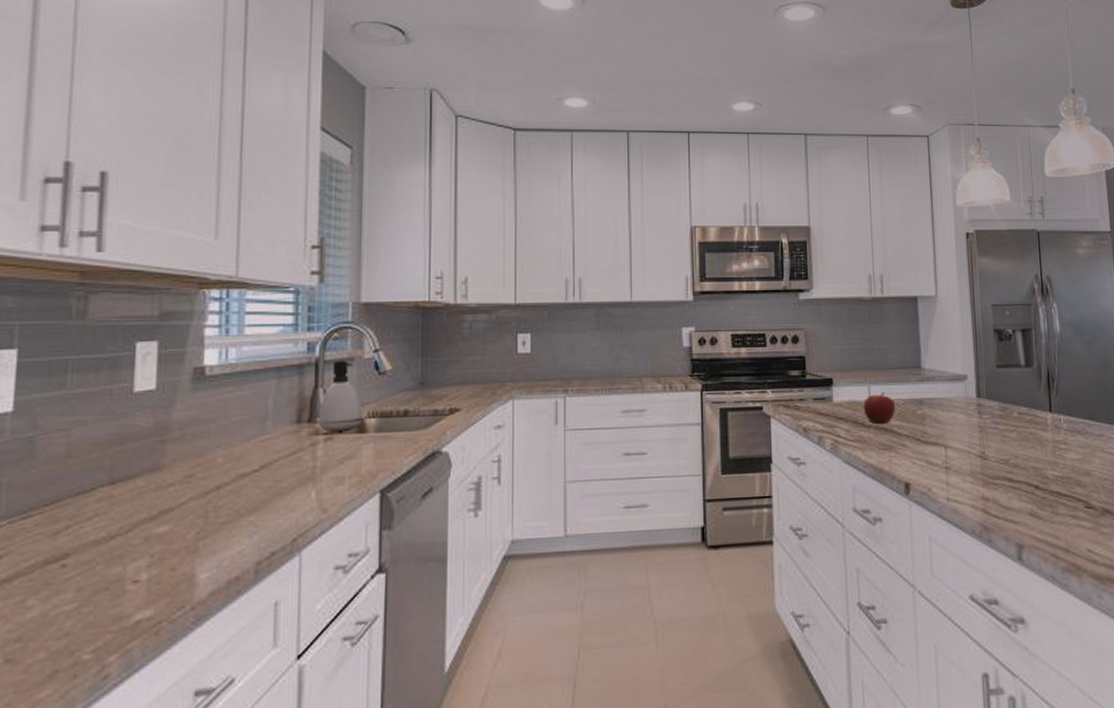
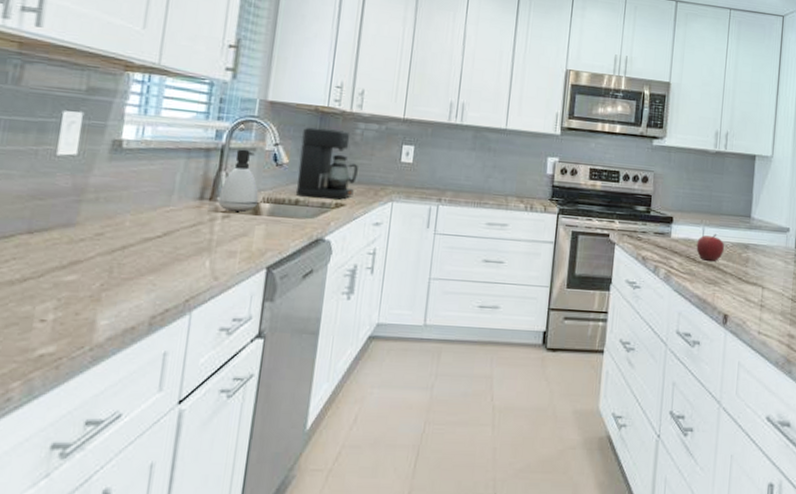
coffee maker: none [403,326,470,406] -> present [295,127,358,200]

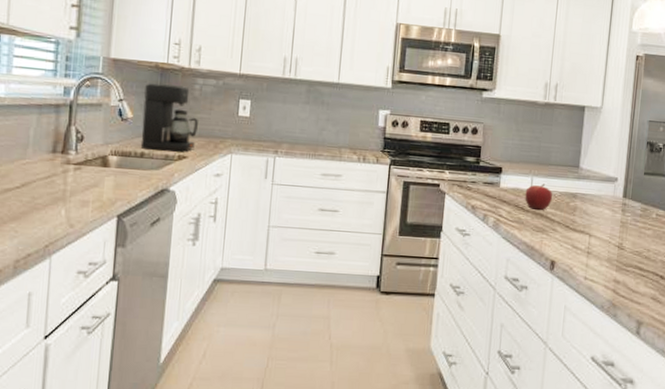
soap dispenser: present [218,149,259,213] -> none [70,104,106,165]

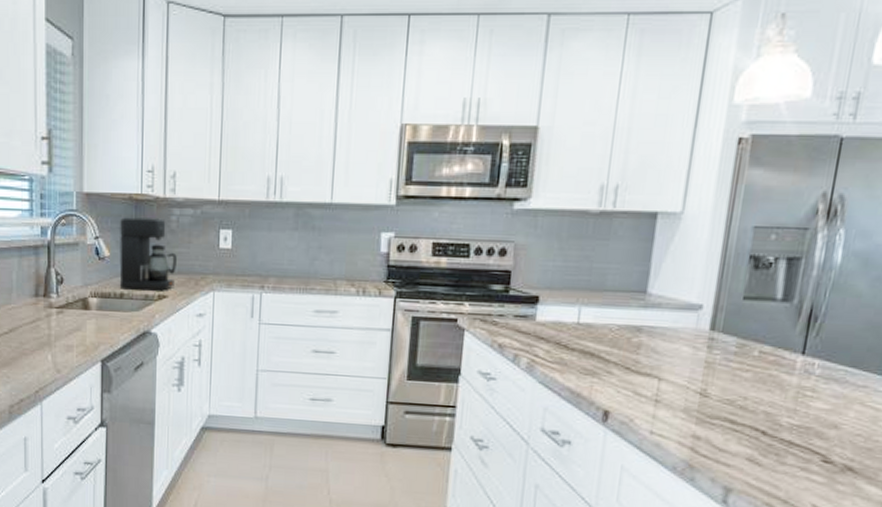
fruit: present [525,183,552,211] -> none [569,315,608,349]

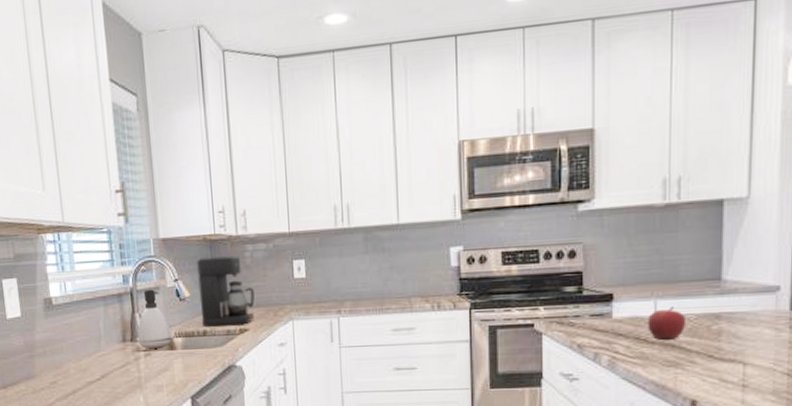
soap dispenser: none [52,244,86,308] -> present [137,289,171,350]
fruit: none [569,315,608,349] -> present [647,306,685,341]

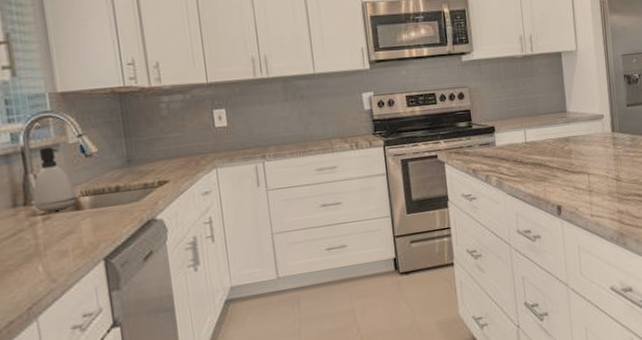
coffee maker: present [197,255,255,327] -> none [104,107,175,182]
fruit: present [647,306,685,341] -> none [521,134,547,162]

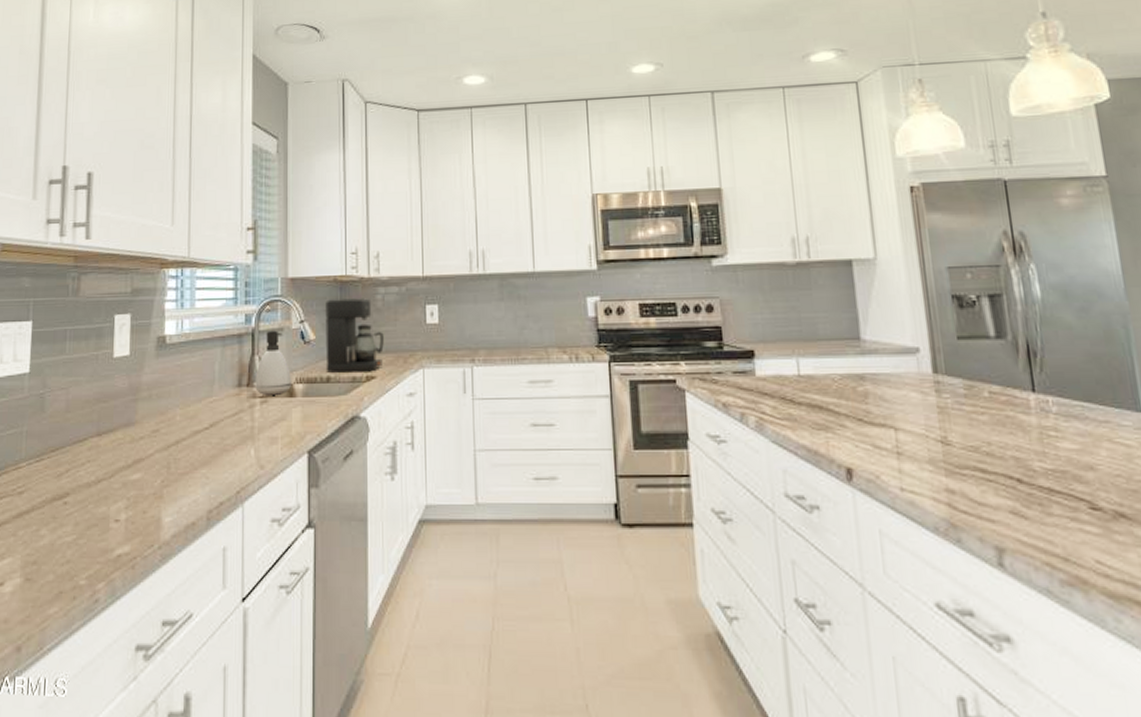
coffee maker: none [104,107,175,182] -> present [325,298,384,373]

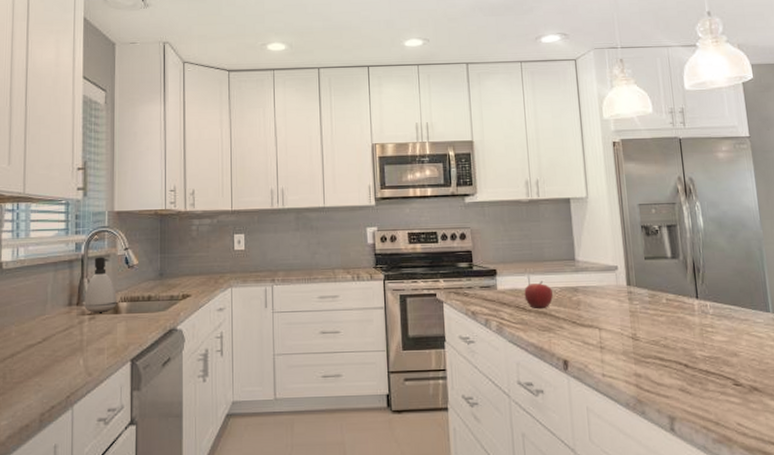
coffee maker: present [325,298,384,373] -> none [147,229,198,292]
fruit: none [791,365,831,402] -> present [524,281,553,310]

